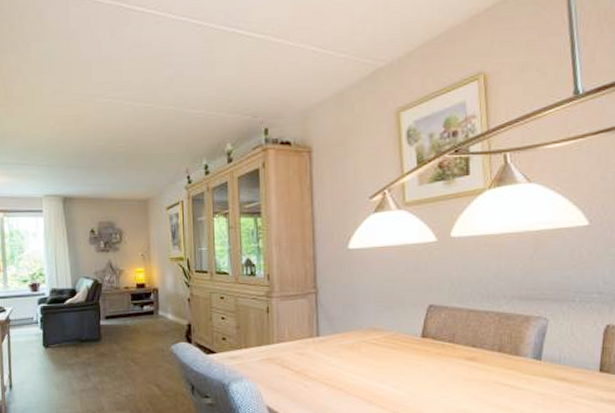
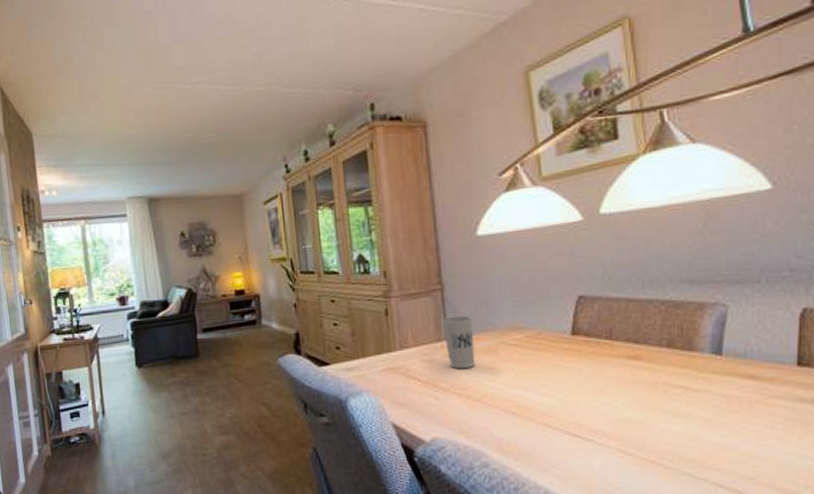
cup: none [314,316,341,362] -> present [441,316,475,369]

